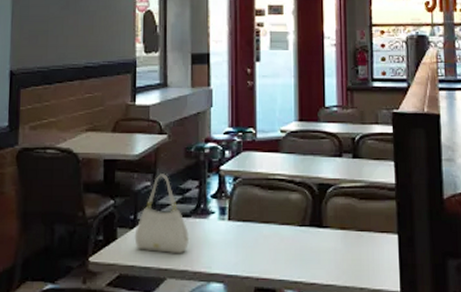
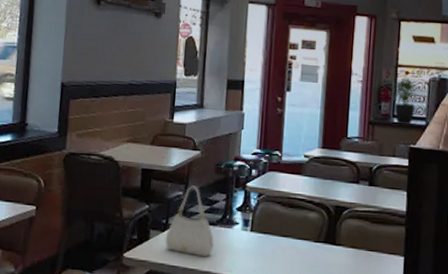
potted plant: none [367,37,396,88] -> present [390,77,418,125]

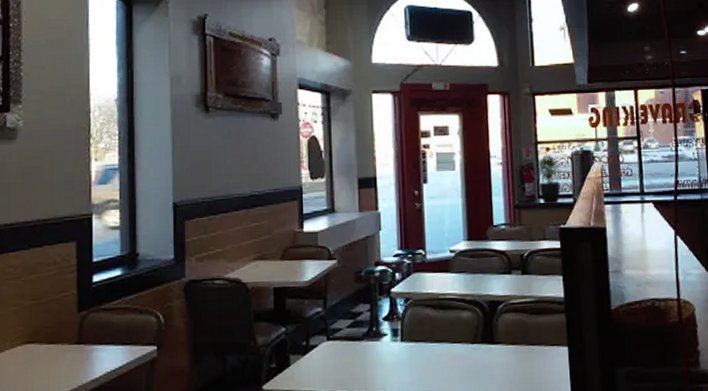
handbag: present [165,185,215,257] -> none [307,299,363,378]

